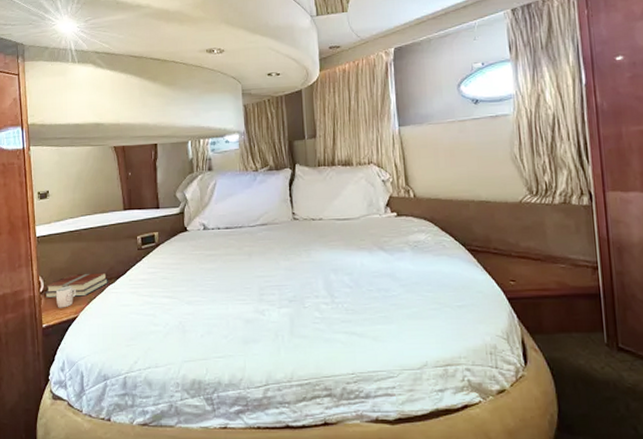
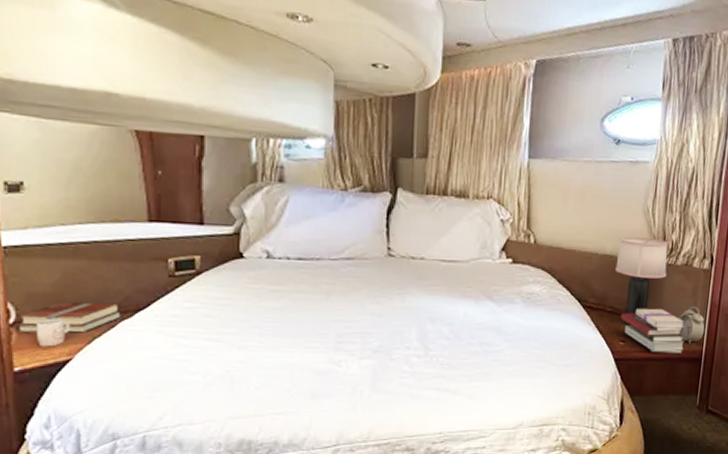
table lamp: none [493,181,547,265] -> present [615,236,668,326]
books: none [506,246,578,290] -> present [620,308,684,353]
alarm clock: none [565,241,599,280] -> present [677,305,706,344]

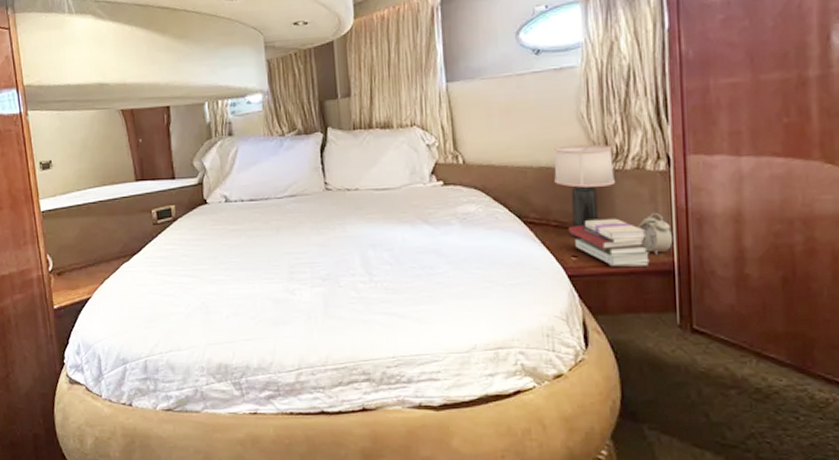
books: present [18,302,121,333] -> none [54,250,122,278]
mug: present [35,318,71,347] -> none [65,264,89,288]

